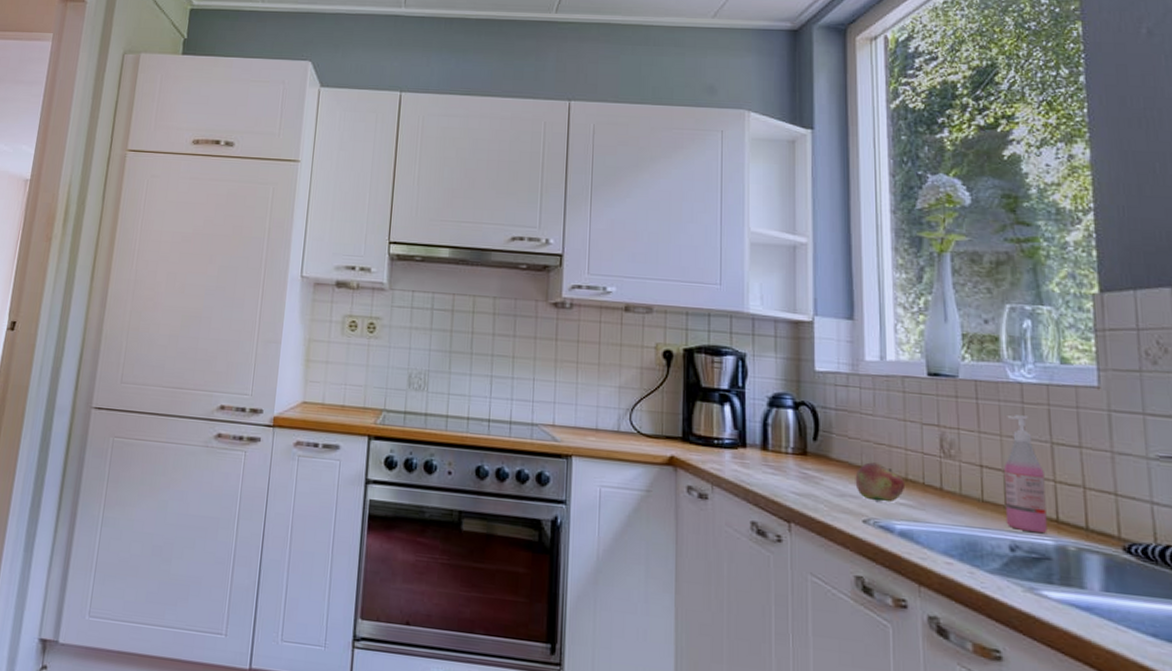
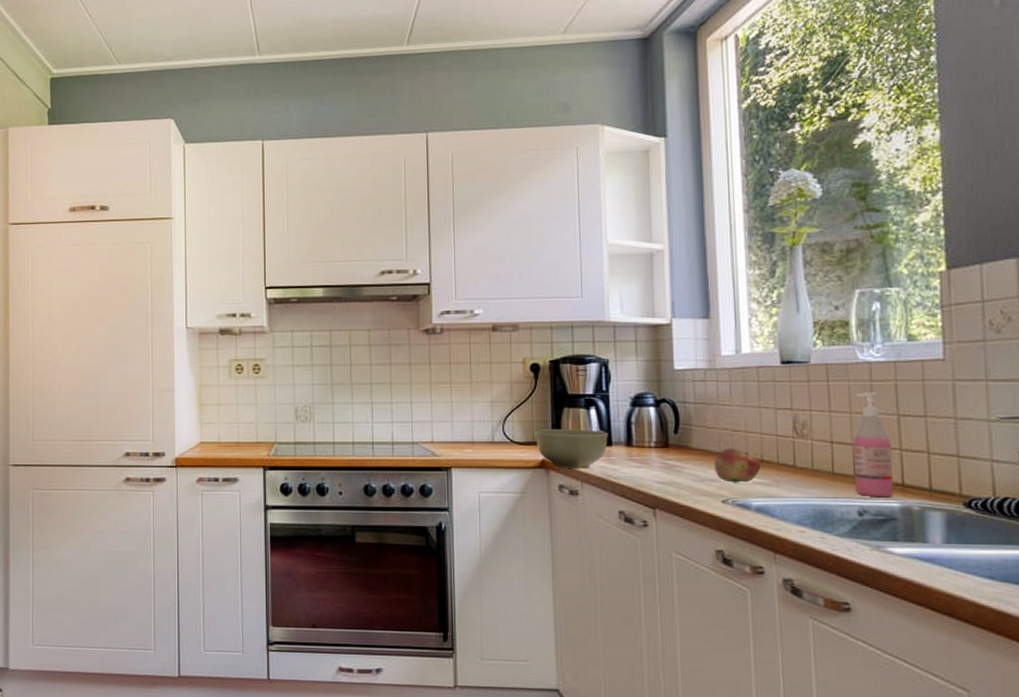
bowl: none [663,422,742,470] -> present [534,429,608,468]

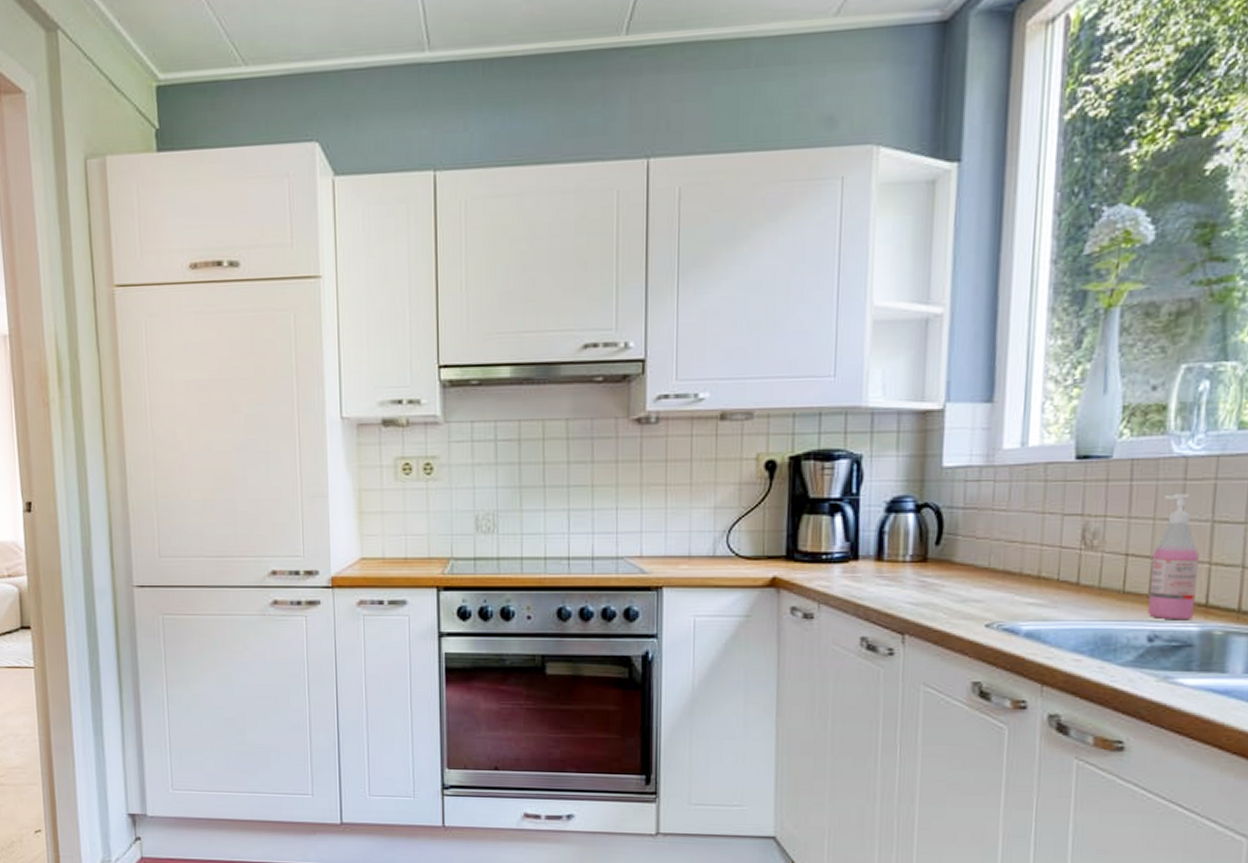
bowl: present [534,429,608,468] -> none [765,541,855,587]
fruit: present [714,448,761,483] -> none [980,562,1038,603]

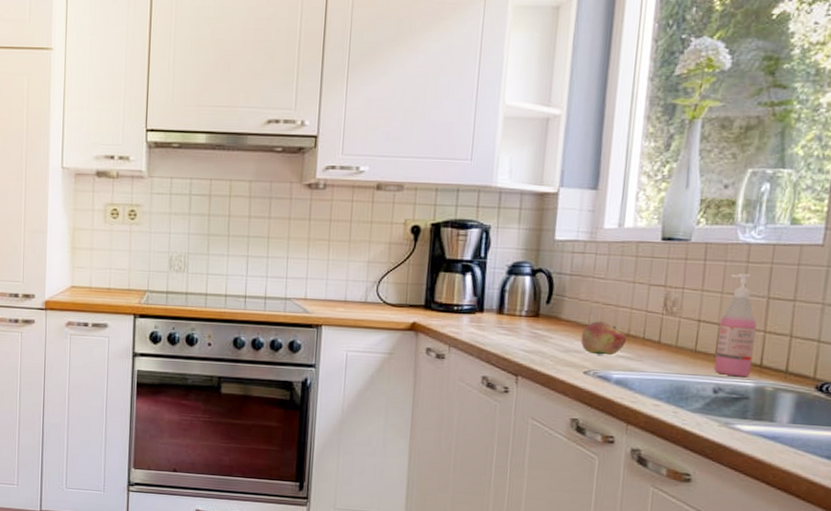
fruit: none [980,562,1038,603] -> present [580,321,627,356]

